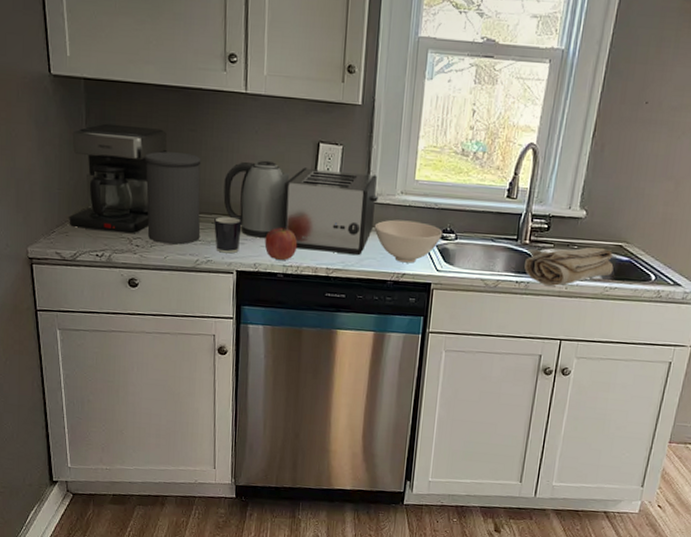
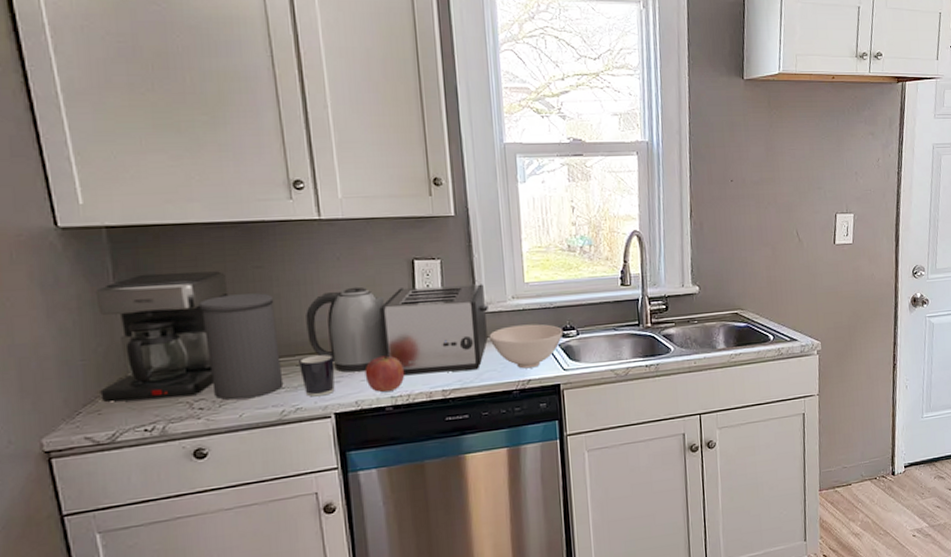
towel: present [524,247,614,287] -> none [650,318,735,365]

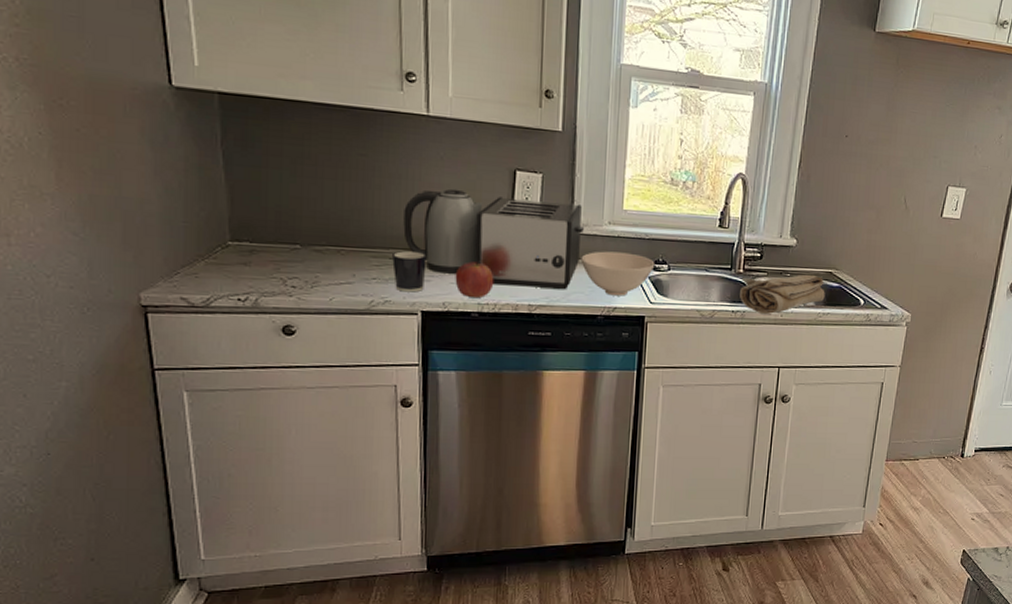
coffee maker: present [95,271,229,403] -> none [199,145,331,273]
canister: present [199,293,284,400] -> none [301,178,376,284]
towel: none [650,318,735,365] -> present [740,274,825,315]

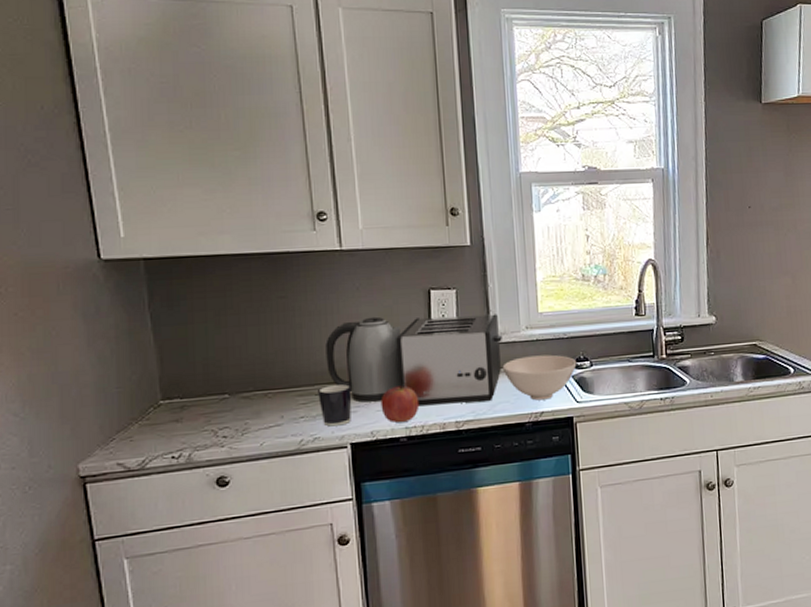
towel: present [740,274,825,315] -> none [665,349,753,398]

